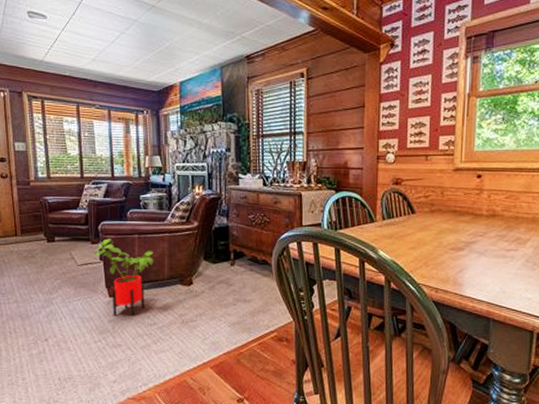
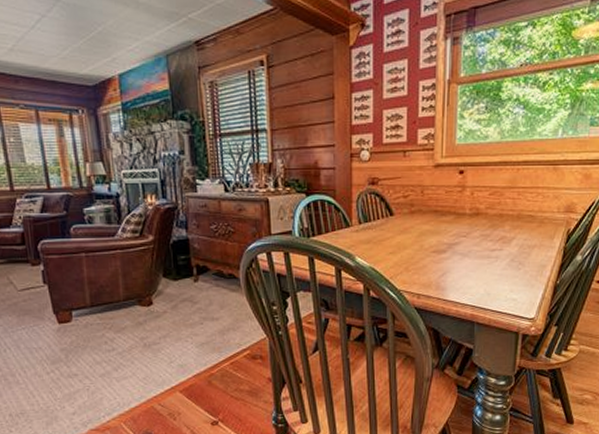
house plant: present [94,238,153,317] -> none [35,259,106,344]

